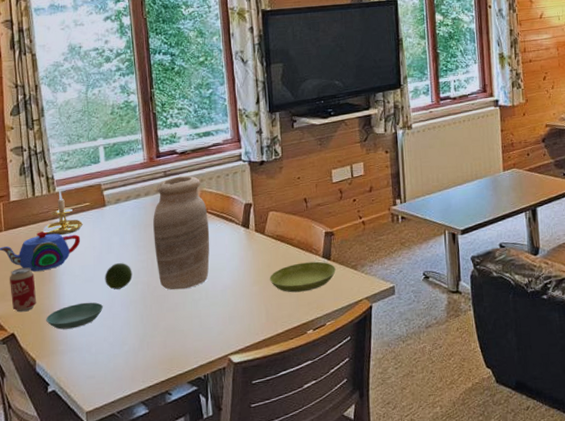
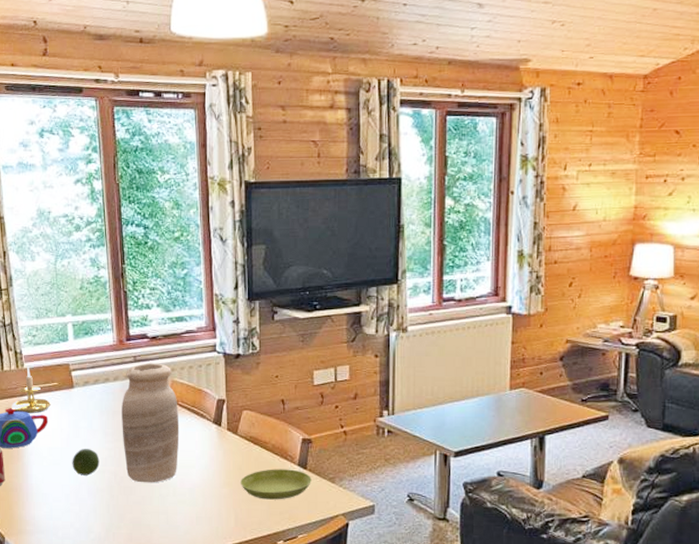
saucer: present [46,302,103,330] -> none [14,485,70,510]

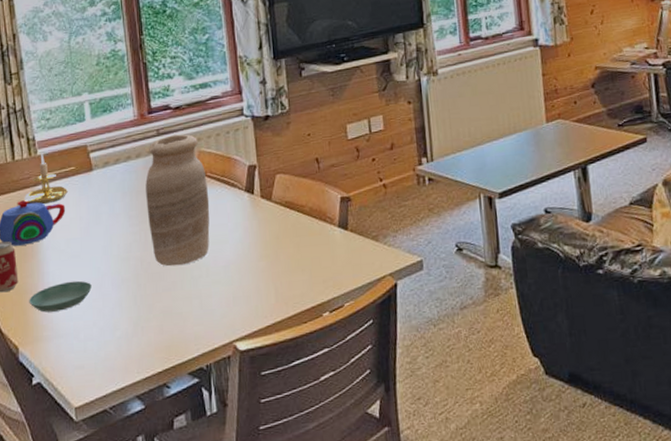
saucer: none [14,485,70,510] -> present [29,281,92,313]
fruit: present [72,449,100,476] -> none [93,235,124,266]
saucer: present [241,469,311,500] -> none [278,231,354,269]

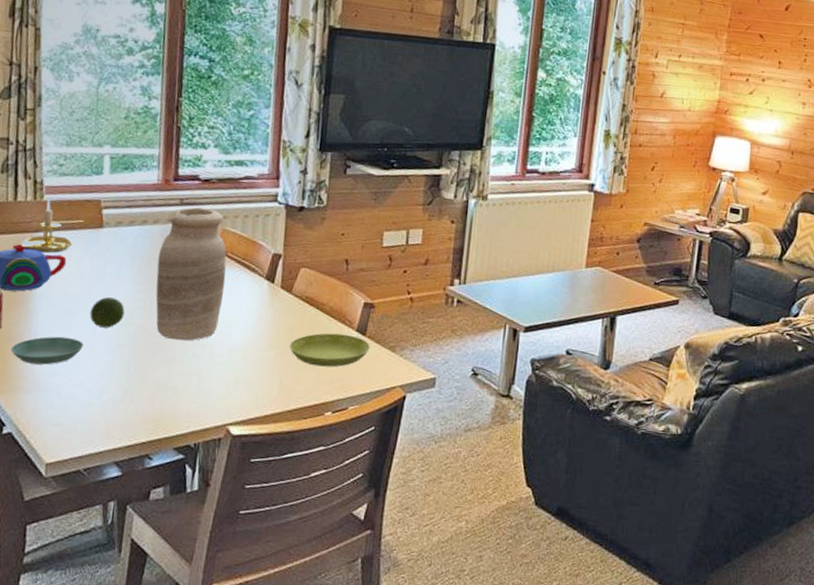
fruit: none [93,235,124,266] -> present [89,297,125,328]
saucer: none [278,231,354,269] -> present [290,333,370,367]

